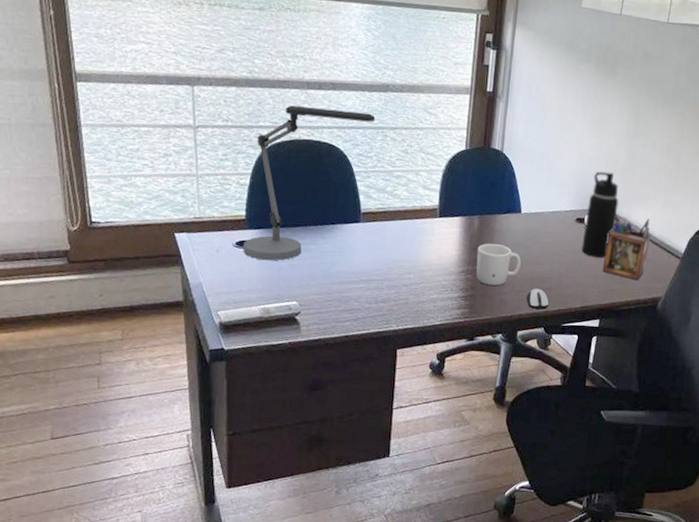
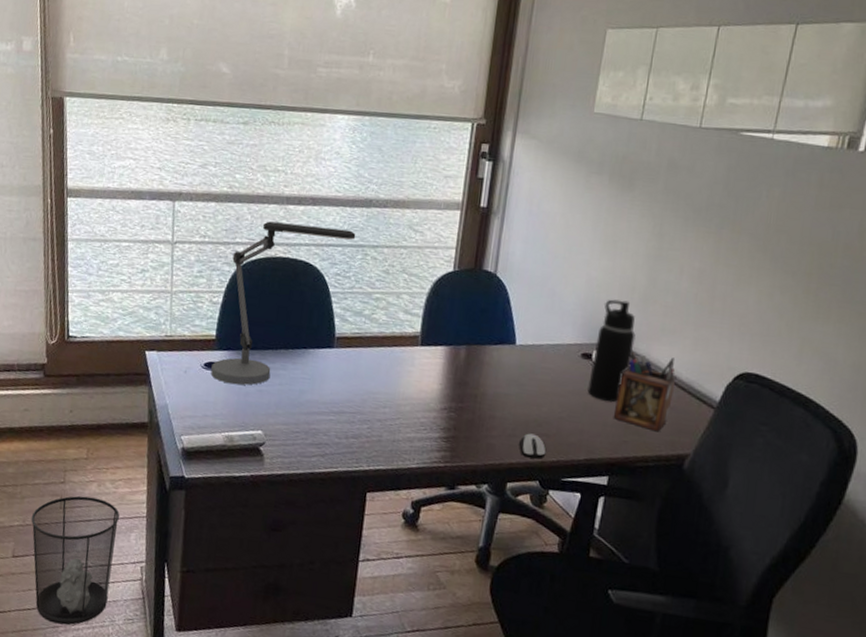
waste bin: none [68,375,161,496] -> present [31,495,120,625]
mug: present [475,243,522,286] -> none [460,377,515,428]

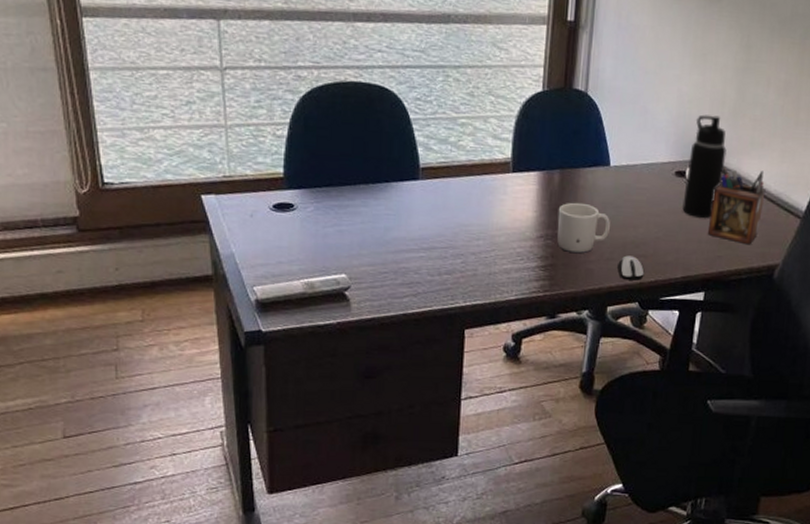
waste bin: present [31,495,120,625] -> none [81,362,189,504]
desk lamp: present [211,221,356,385] -> none [281,41,435,227]
mug: none [460,377,515,428] -> present [556,202,611,254]

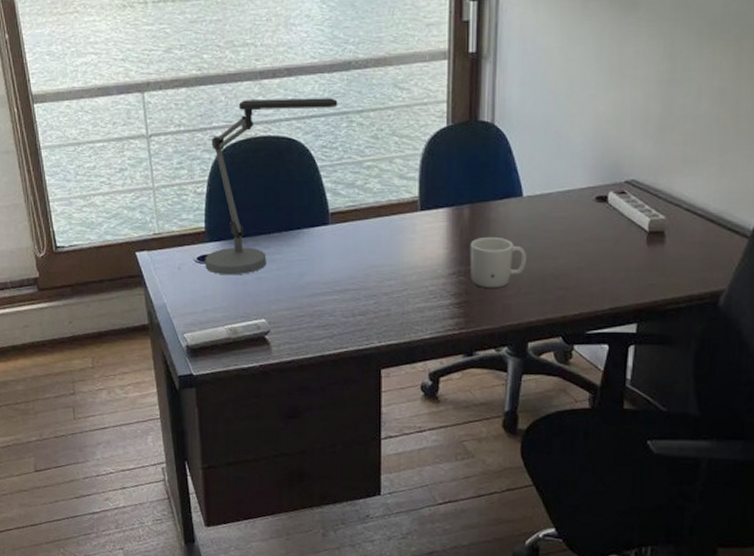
desk lamp: none [281,41,435,227] -> present [205,98,338,275]
computer mouse: present [617,255,645,281] -> none [537,288,567,314]
water bottle: present [682,114,727,218] -> none [606,133,654,244]
desk organizer: present [707,167,766,245] -> none [636,187,703,271]

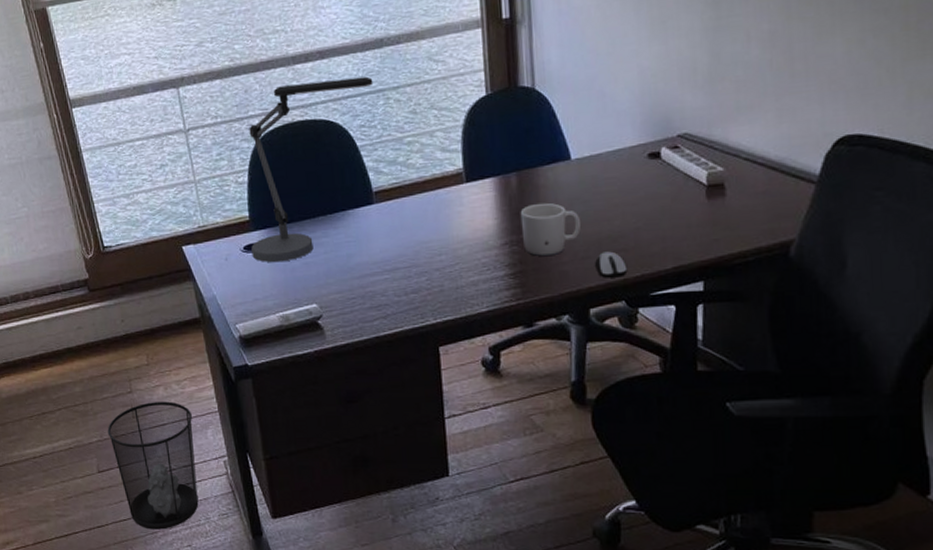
waste bin: none [47,405,134,532] -> present [107,401,199,530]
computer mouse: none [537,288,567,314] -> present [595,251,628,278]

